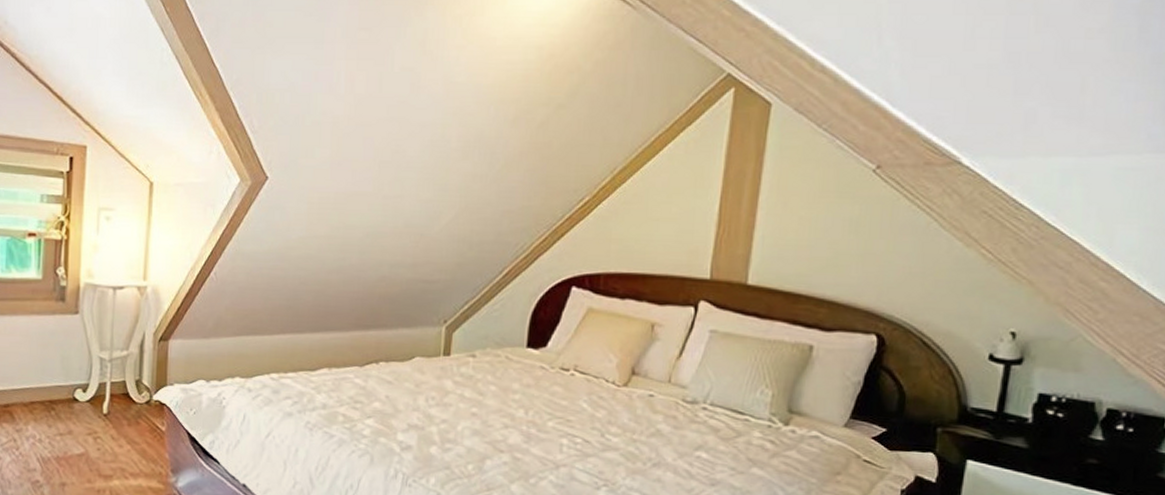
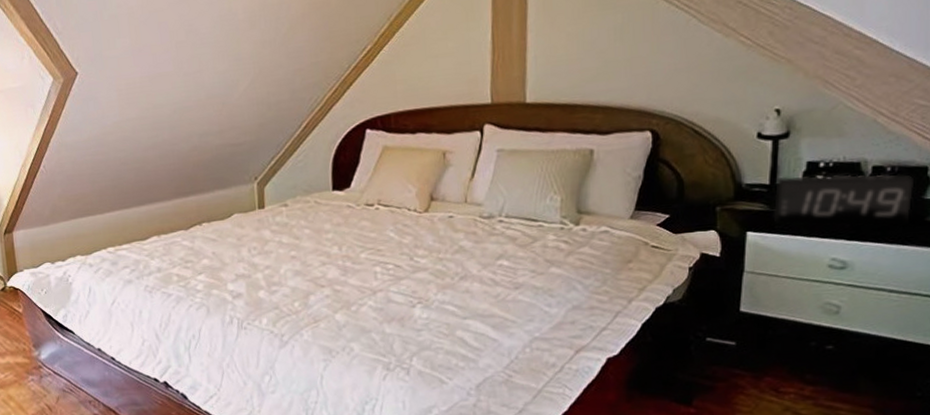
alarm clock: none [996,405,1150,479] -> present [773,174,915,227]

